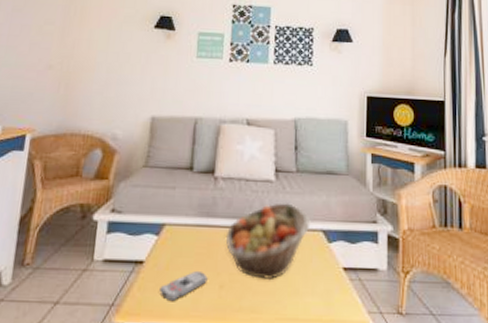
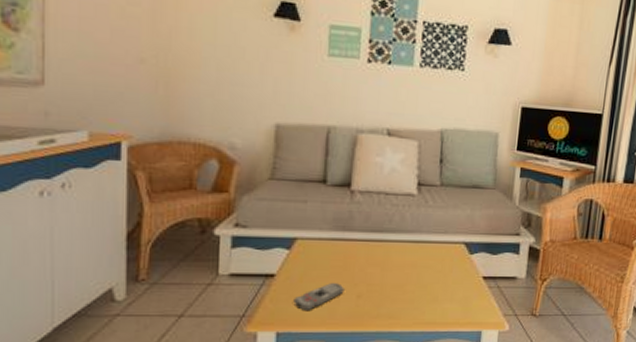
fruit basket: present [226,203,311,279] -> none [364,216,453,289]

